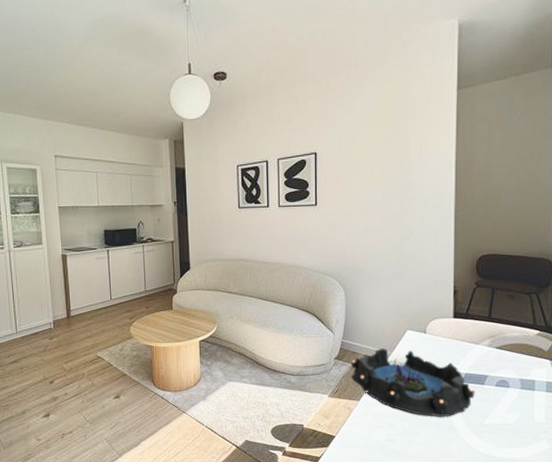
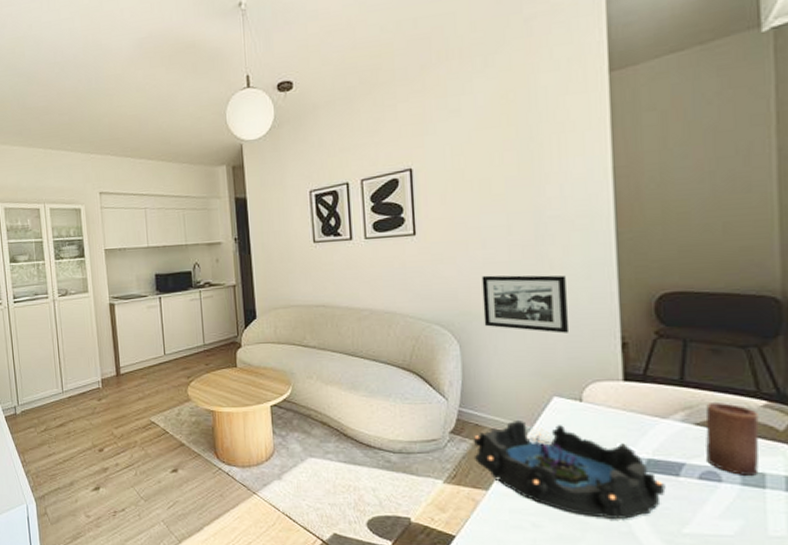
picture frame: none [363,239,421,283] -> present [481,275,570,334]
candle: none [501,332,534,382] -> present [705,403,759,476]

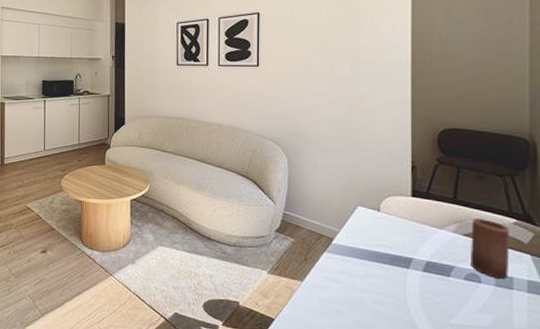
decorative bowl: present [472,421,666,519] -> none [293,224,439,310]
picture frame: present [481,275,570,334] -> none [308,104,373,155]

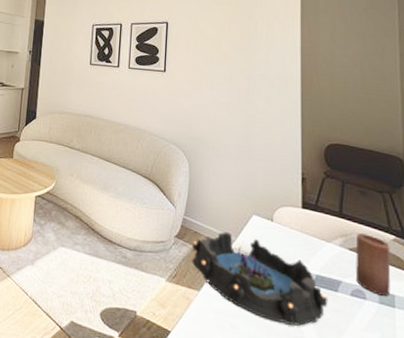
decorative bowl: none [293,224,439,310] -> present [191,232,328,326]

